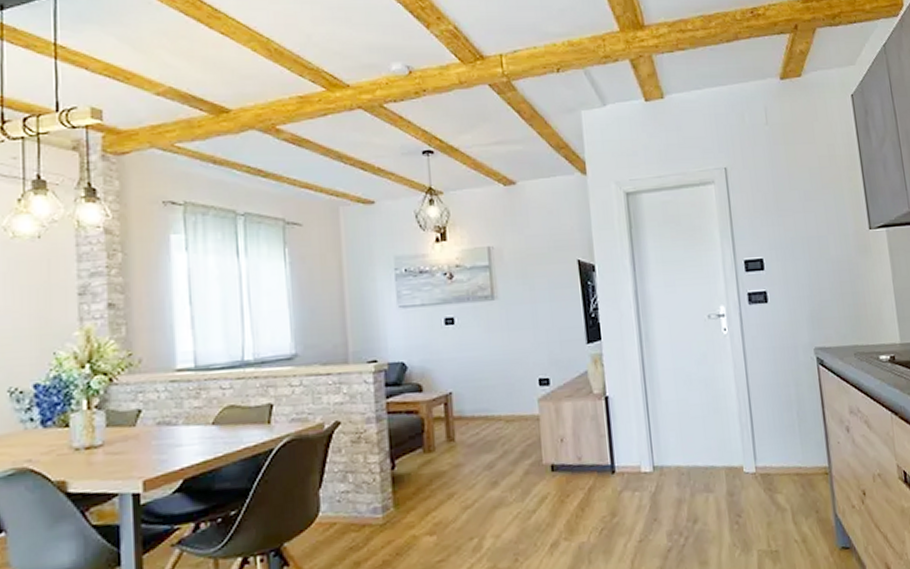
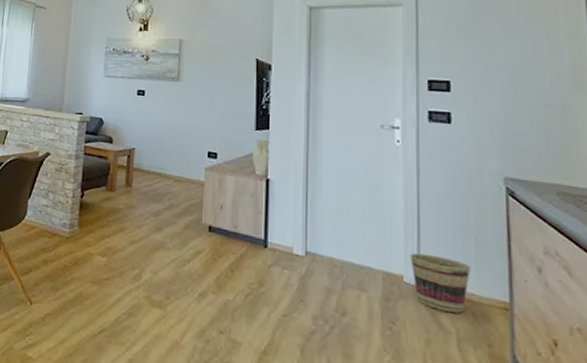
basket: none [746,438,797,491] -> present [410,252,471,314]

